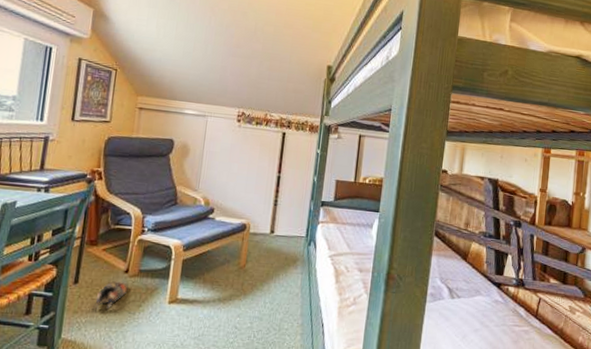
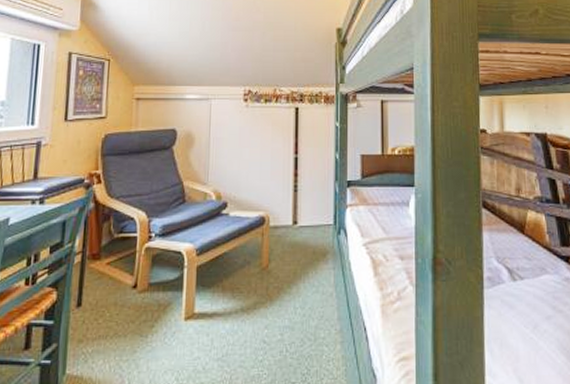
shoe: present [95,280,129,309] -> none [102,298,138,335]

